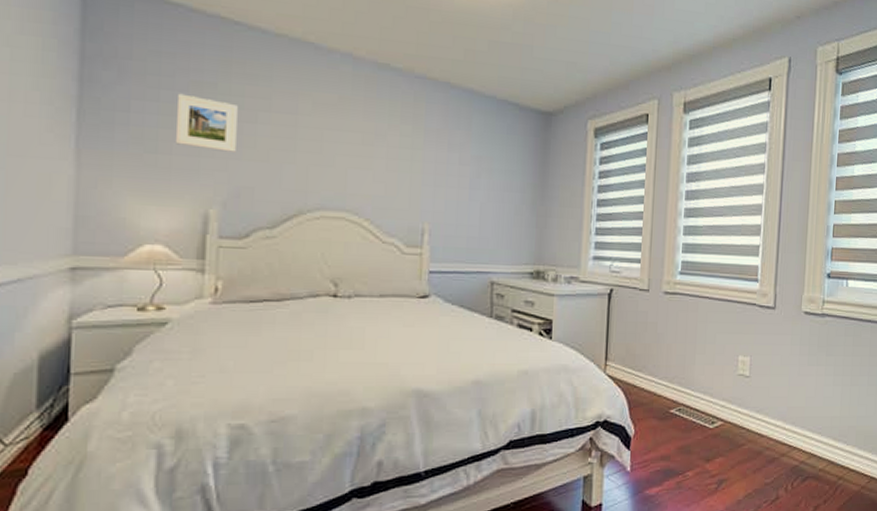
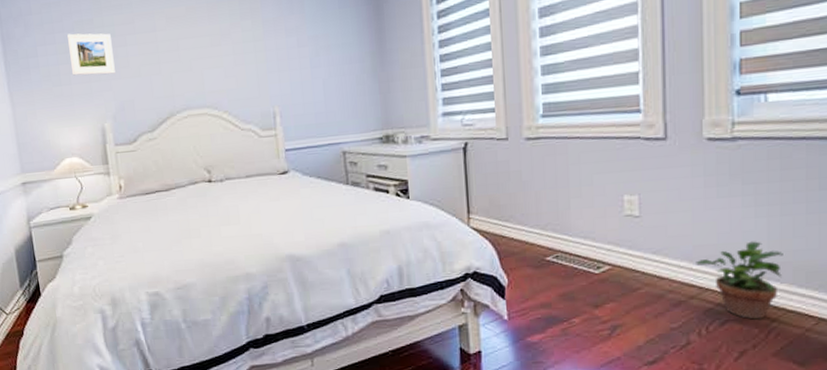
potted plant: none [788,406,850,477] -> present [696,241,783,320]

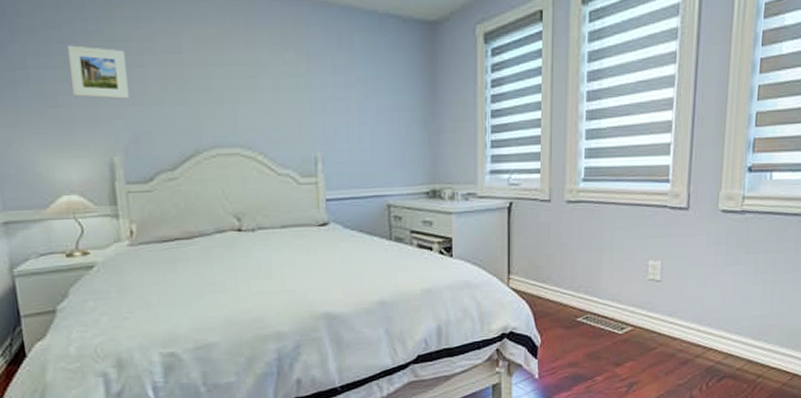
potted plant: present [696,241,783,320] -> none [703,306,772,376]

